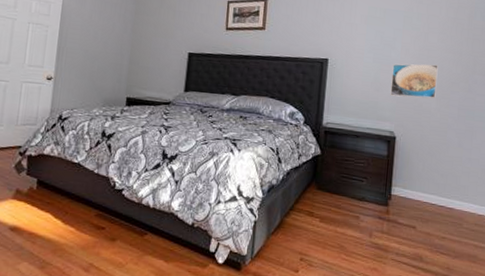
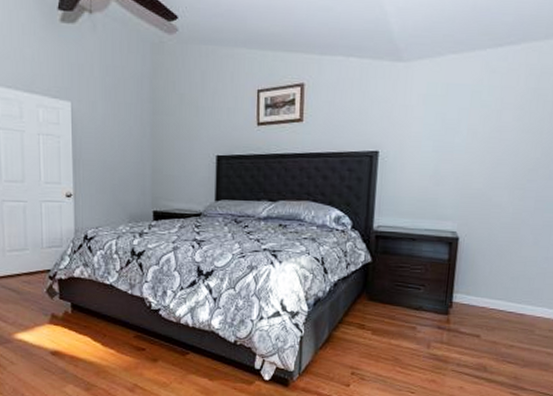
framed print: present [390,64,438,99] -> none [453,149,513,191]

